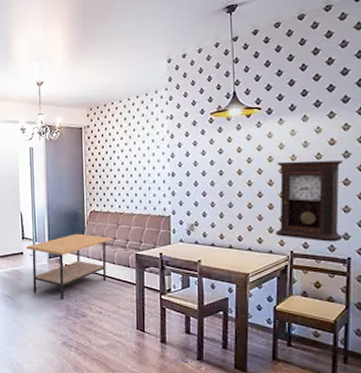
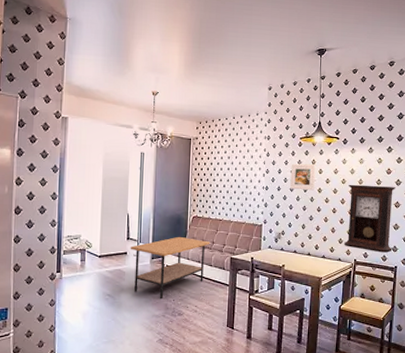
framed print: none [201,142,234,174] -> present [290,163,316,191]

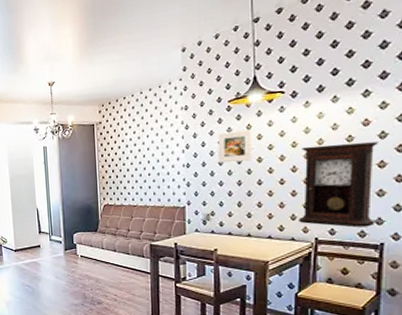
coffee table: present [130,236,211,300] -> none [42,226,126,289]

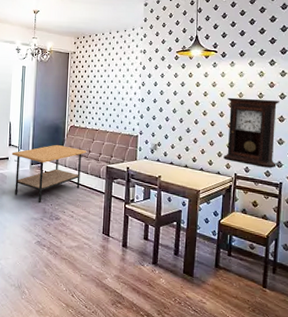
coffee table: none [42,226,126,289] -> present [11,144,87,204]
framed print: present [218,129,253,163] -> none [166,76,193,103]

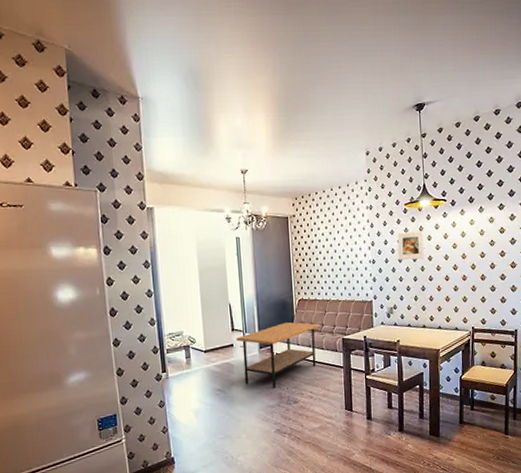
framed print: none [166,76,193,103] -> present [397,231,425,261]
pendulum clock: present [223,97,279,168] -> none [460,246,511,318]

